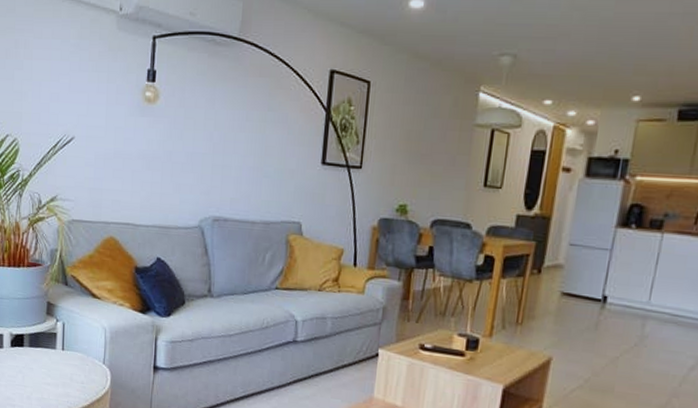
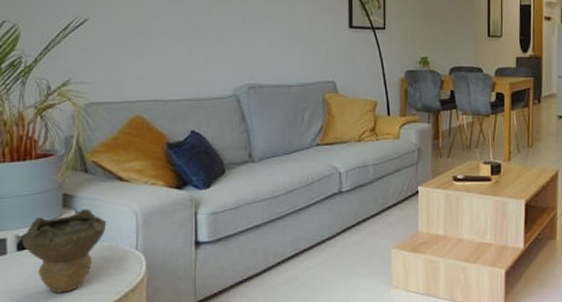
decorative bowl: none [15,318,81,391] -> present [22,208,107,293]

